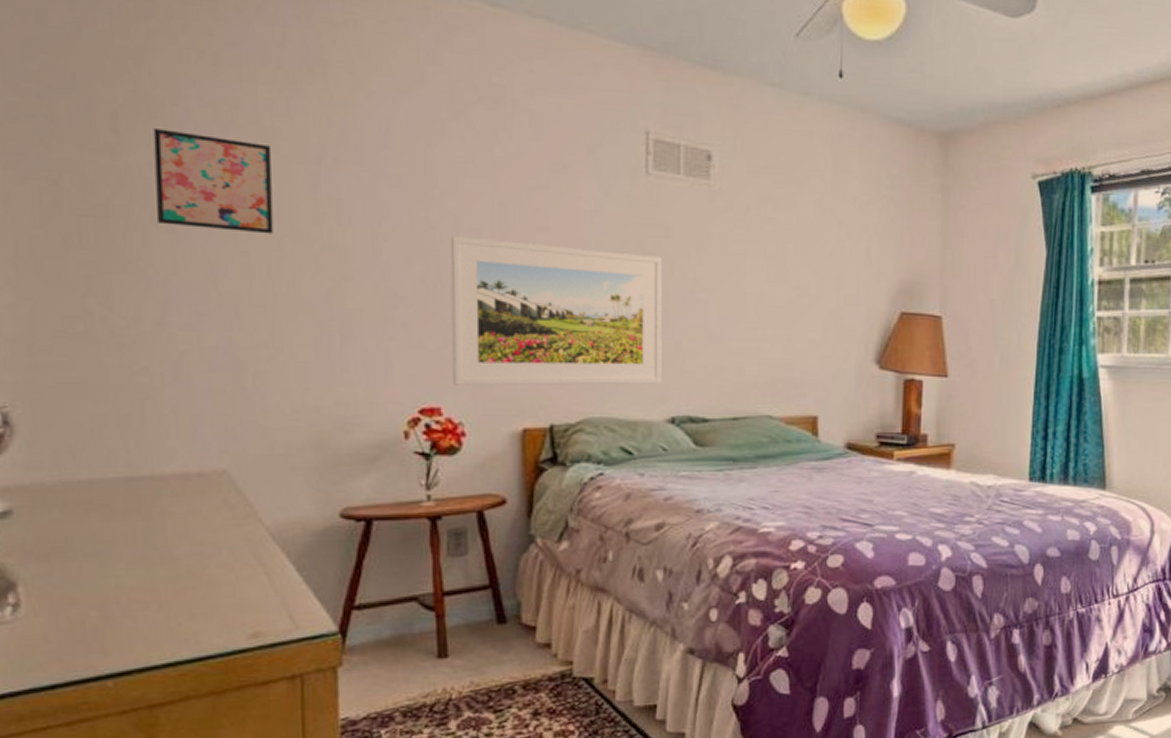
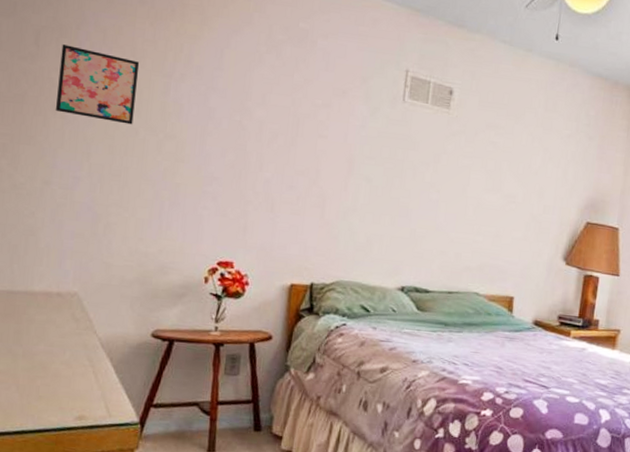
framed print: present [450,236,662,386] -> none [244,136,407,260]

